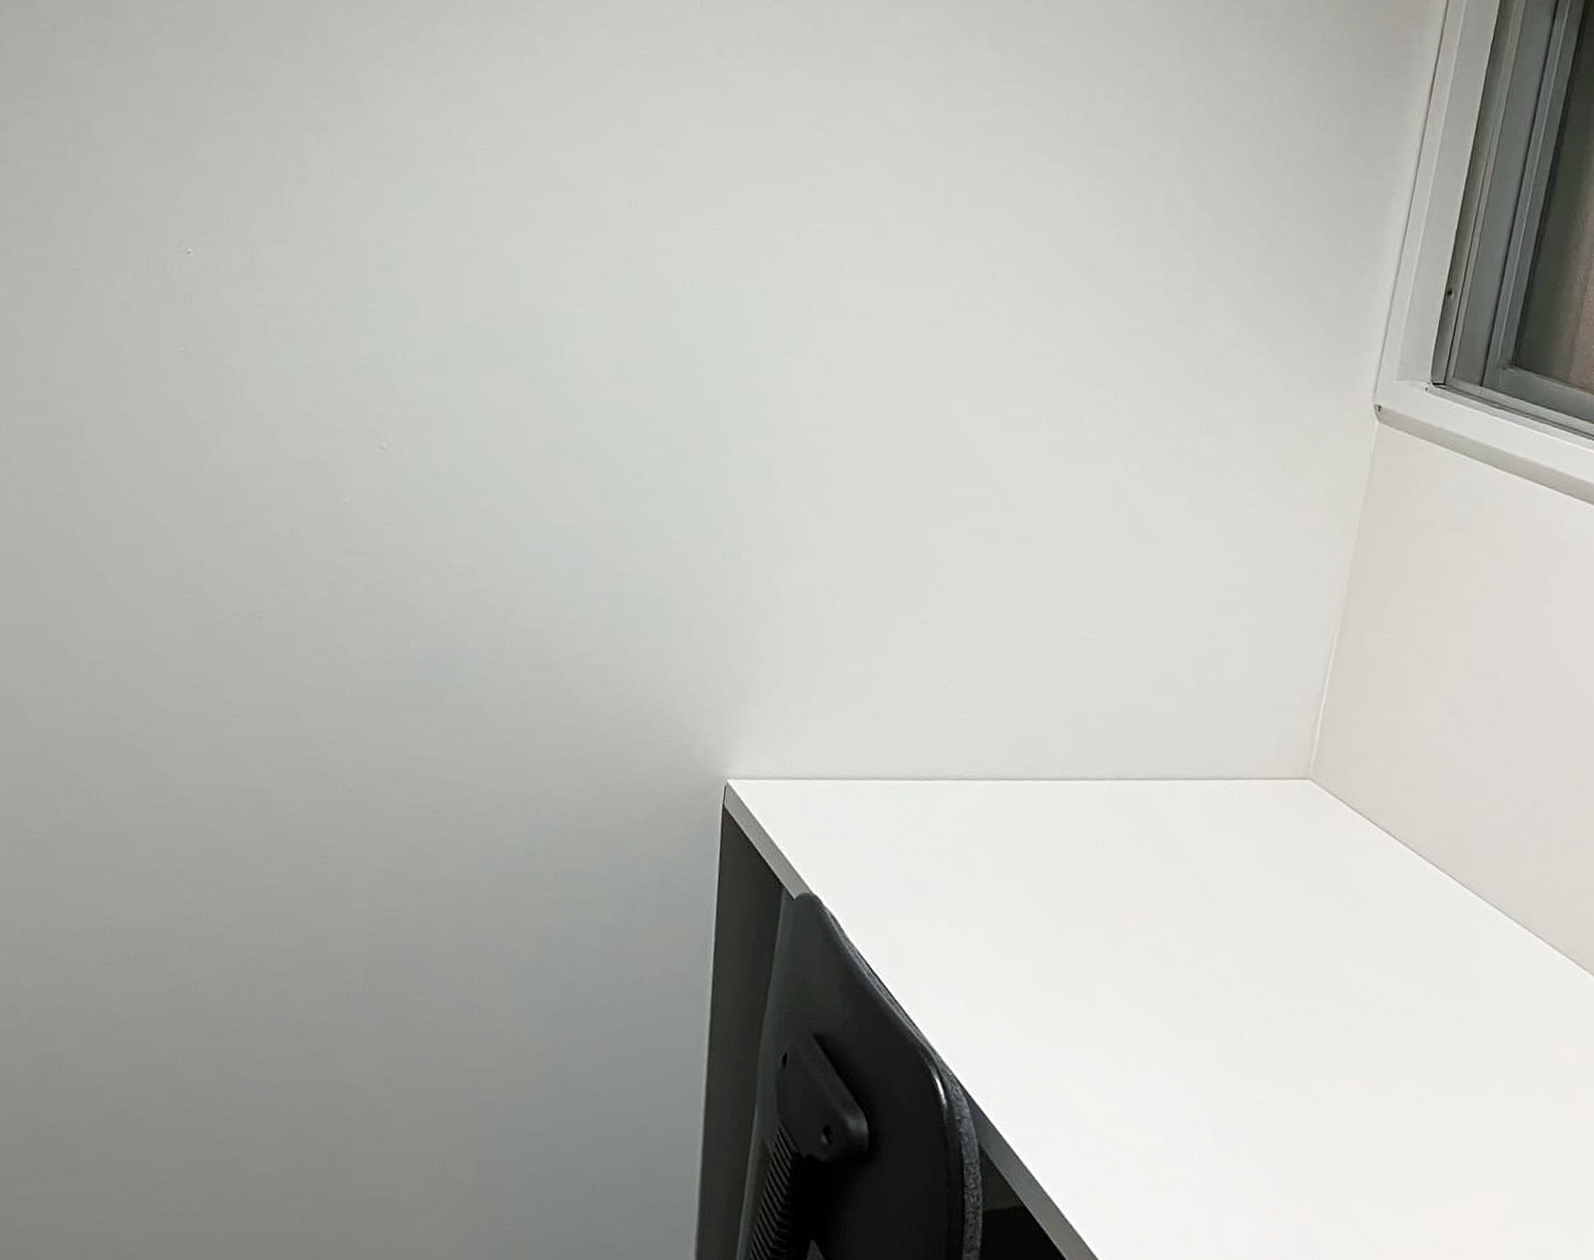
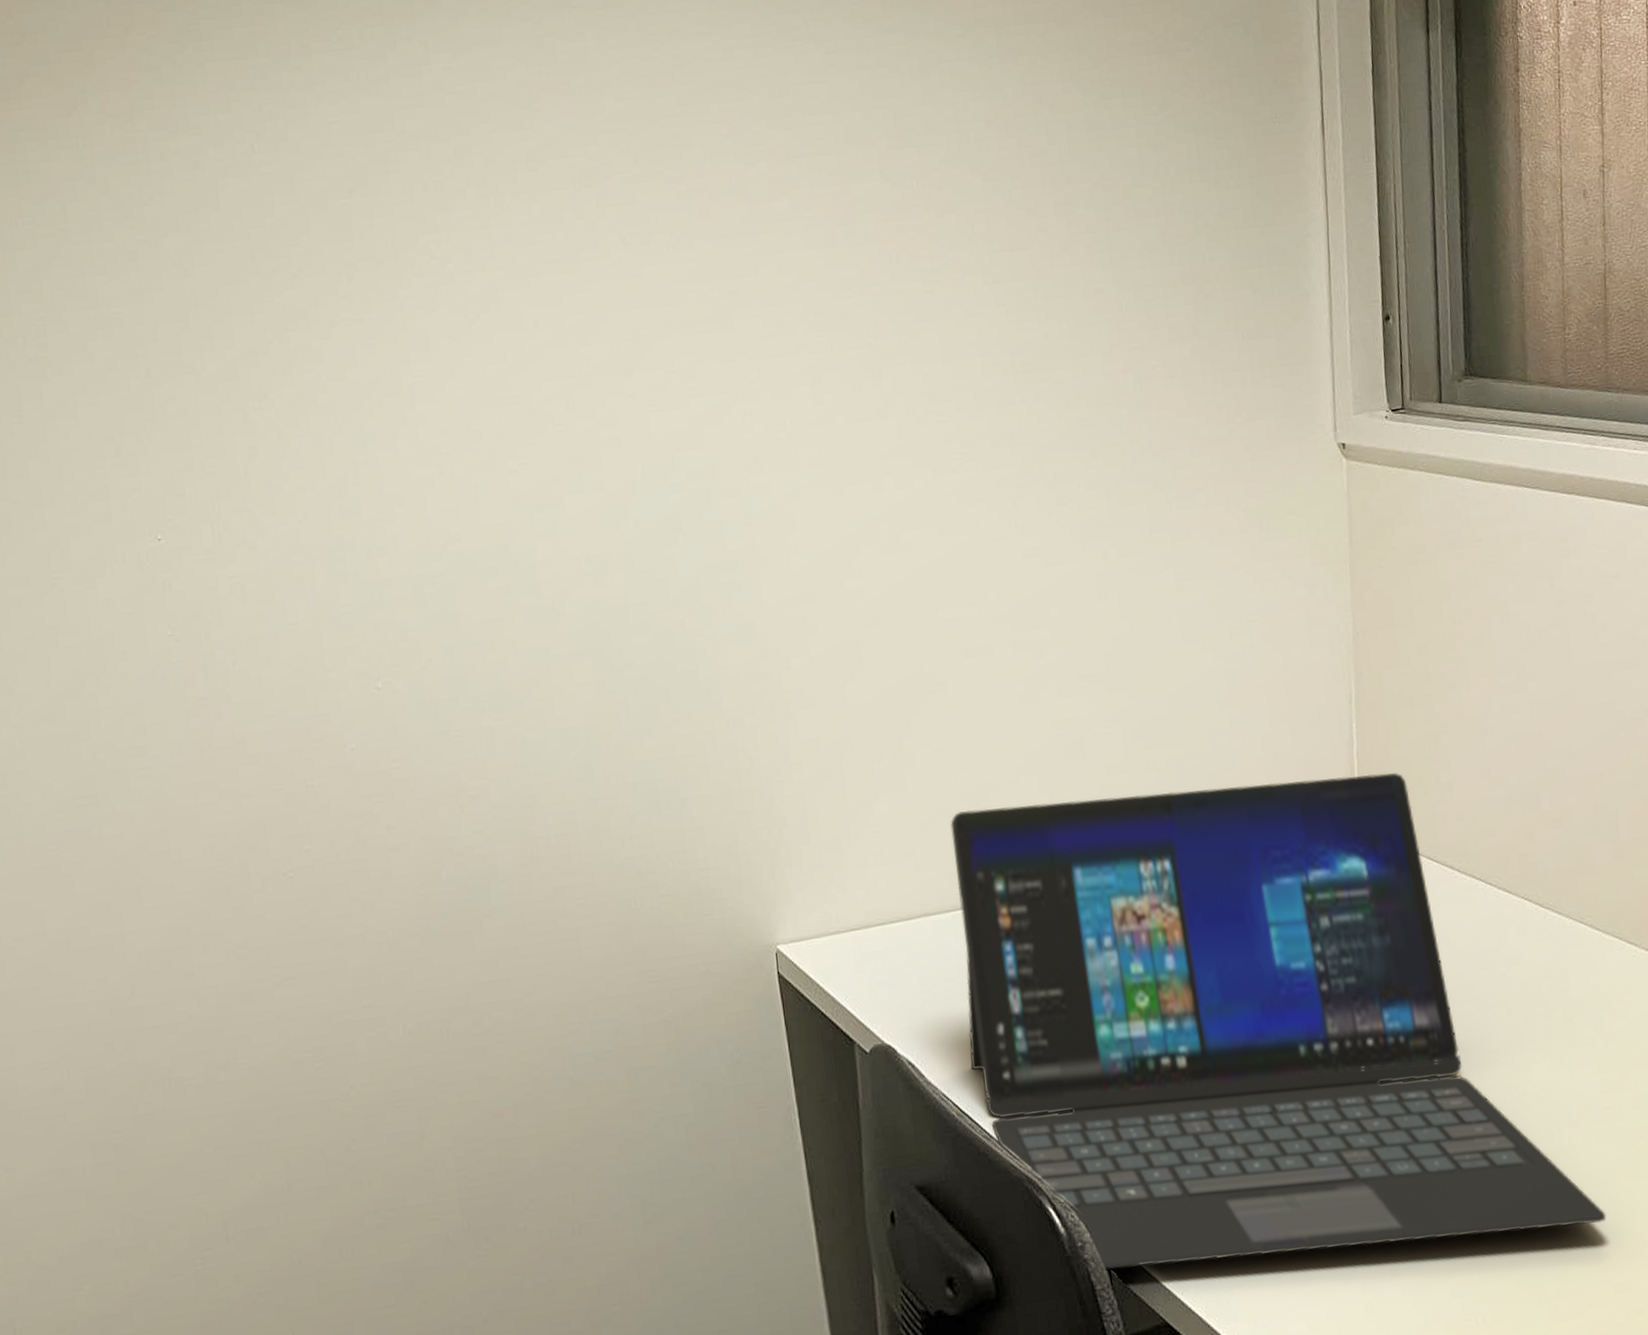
laptop: none [890,685,1456,1189] -> present [950,773,1607,1270]

